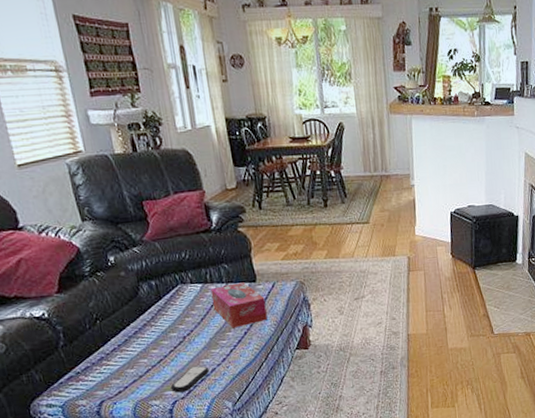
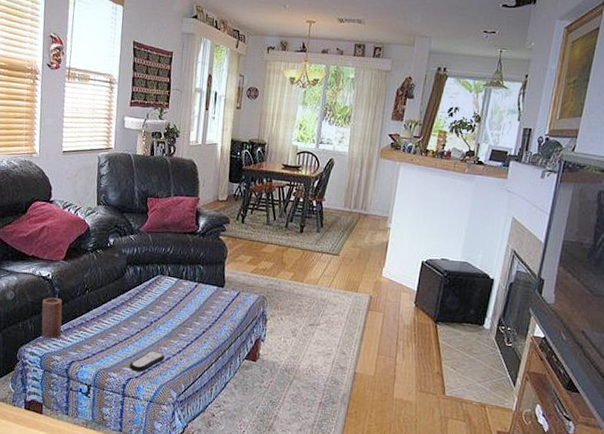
candle: none [45,337,80,385] -> present [41,297,63,339]
tissue box: present [210,282,268,329] -> none [182,284,228,325]

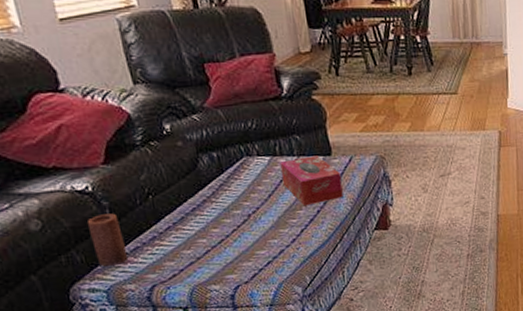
remote control: present [129,350,165,372] -> none [232,247,277,277]
tissue box: none [182,284,228,325] -> present [280,155,343,206]

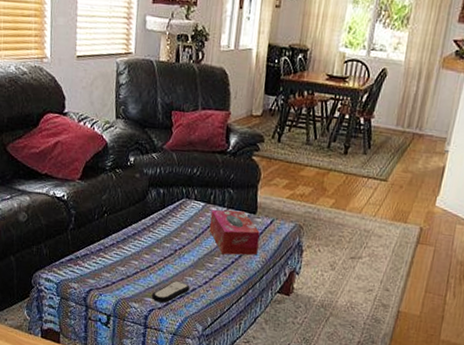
candle: present [88,213,129,267] -> none [57,220,79,265]
remote control: none [232,247,277,277] -> present [151,280,190,303]

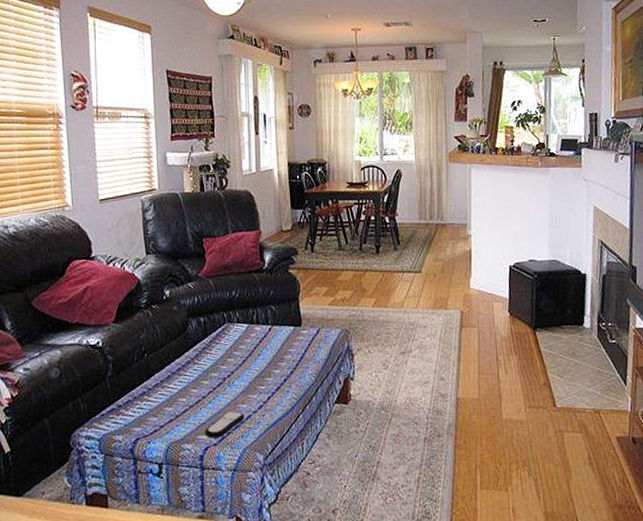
tissue box: present [209,209,260,256] -> none [255,326,309,374]

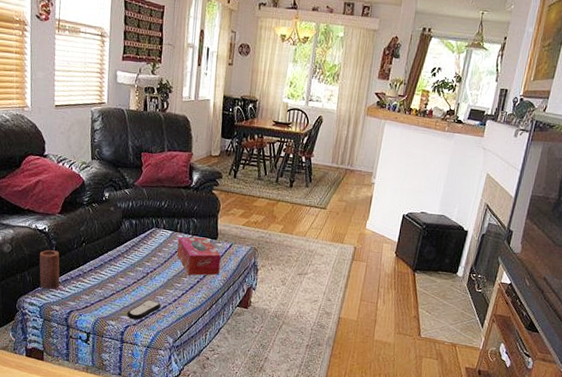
candle: none [95,367,121,416] -> present [39,250,60,289]
tissue box: none [255,326,309,374] -> present [176,237,221,276]

